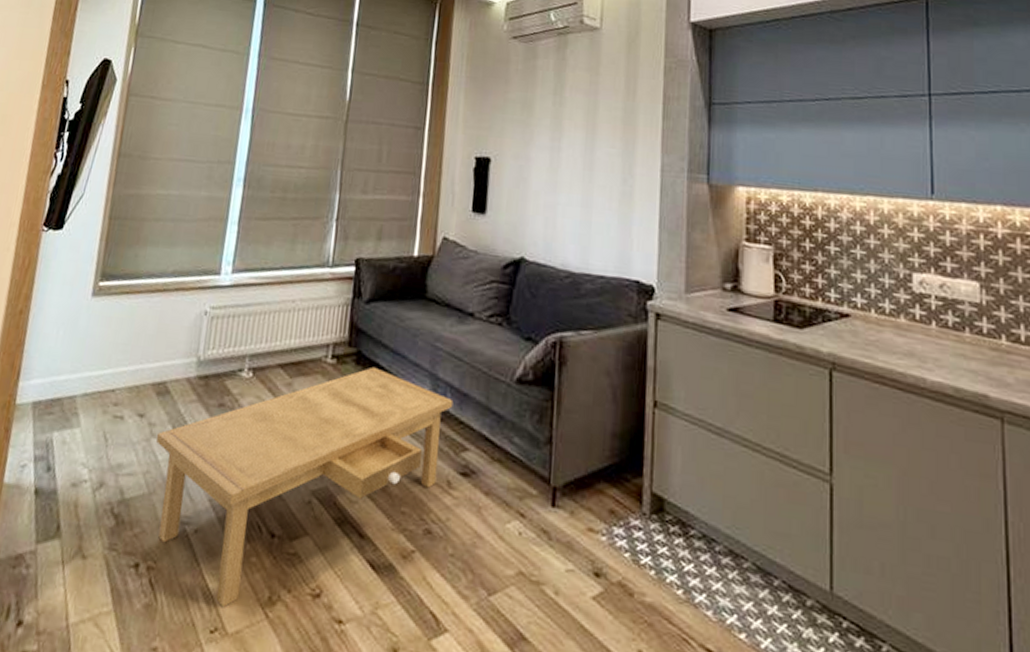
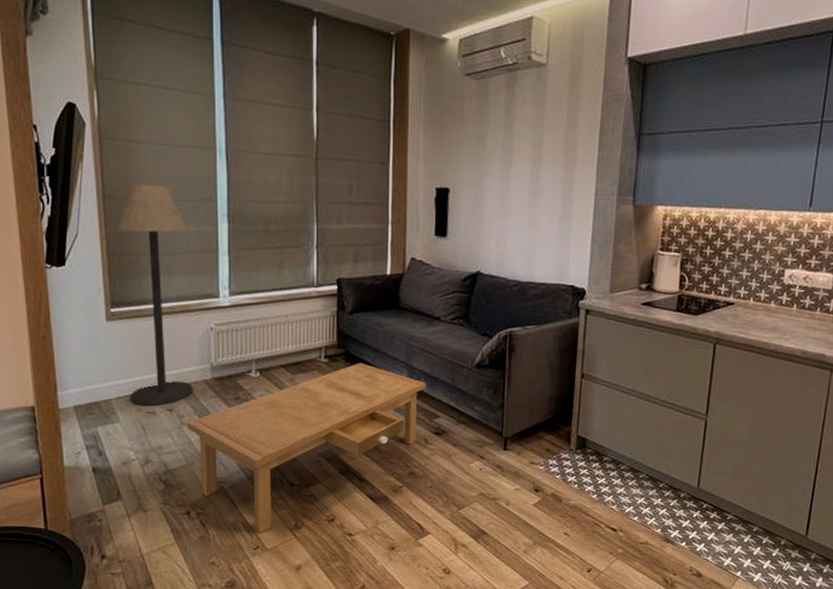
floor lamp: none [97,143,199,409] -> present [117,184,193,406]

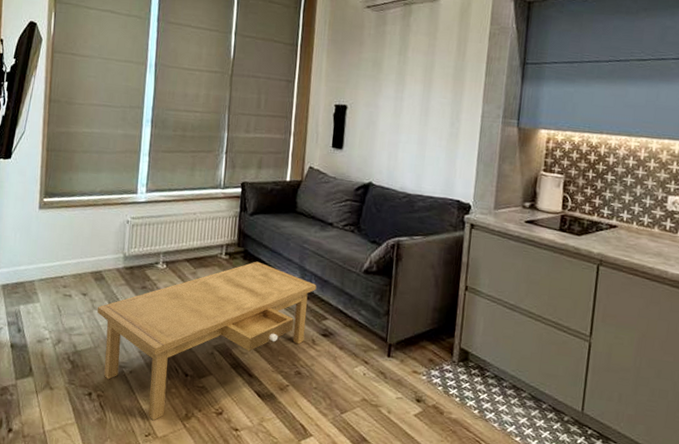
floor lamp: present [117,184,193,406] -> none [51,91,116,290]

